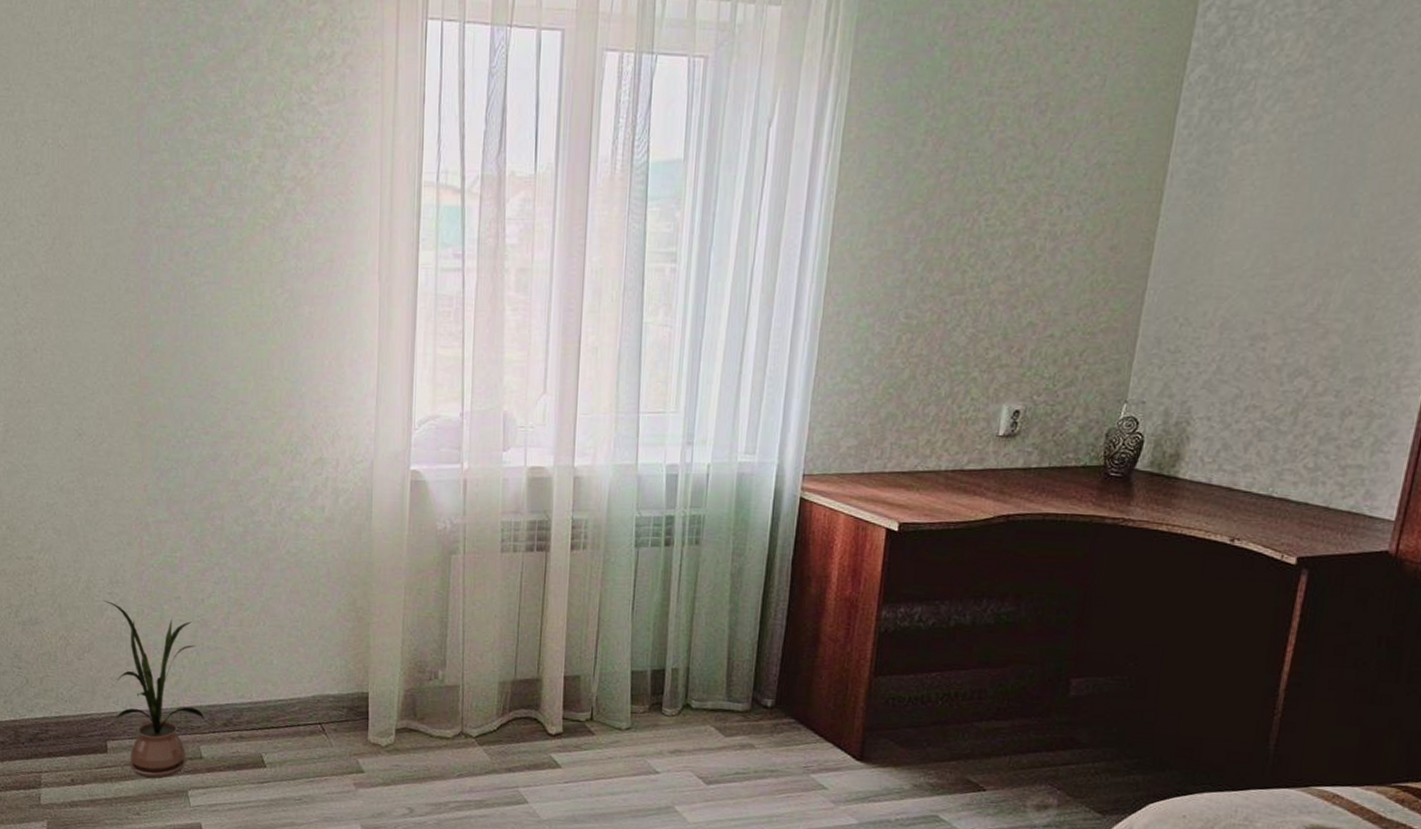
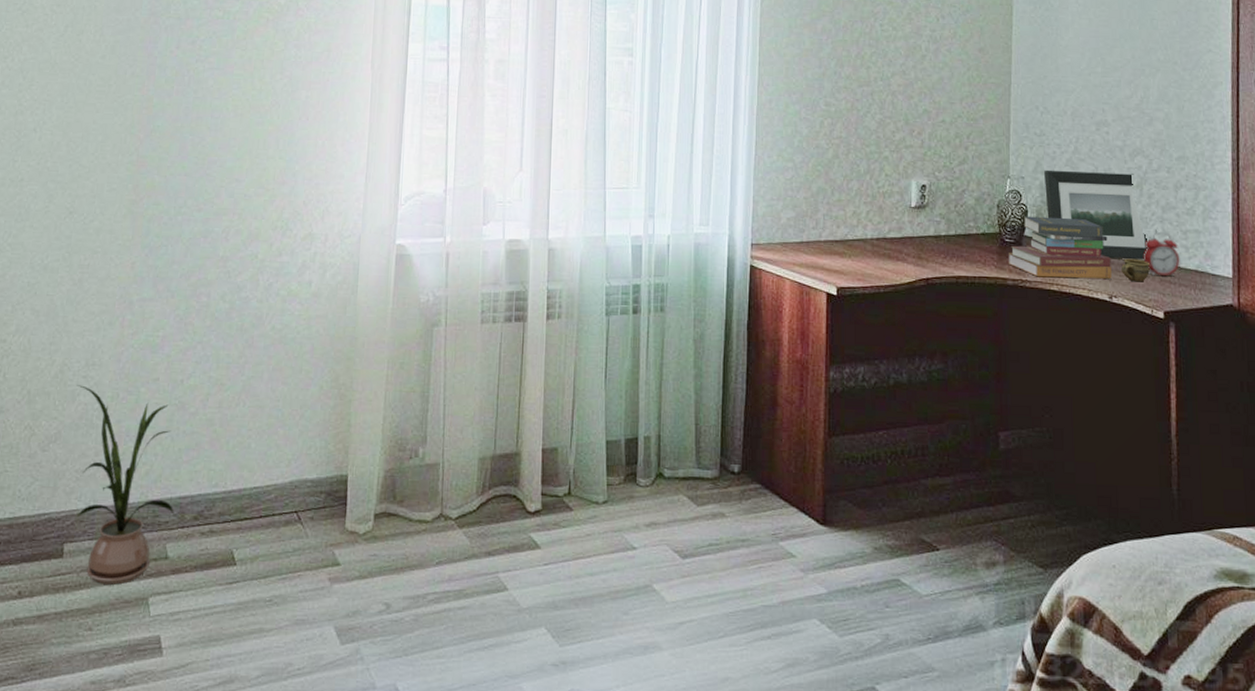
books: none [1109,447,1241,519] -> present [1008,216,1112,279]
picture frame: none [1167,393,1307,499] -> present [1044,169,1157,260]
cup: none [1252,496,1290,524] -> present [1121,258,1150,282]
alarm clock: none [1283,467,1331,519] -> present [1144,232,1180,277]

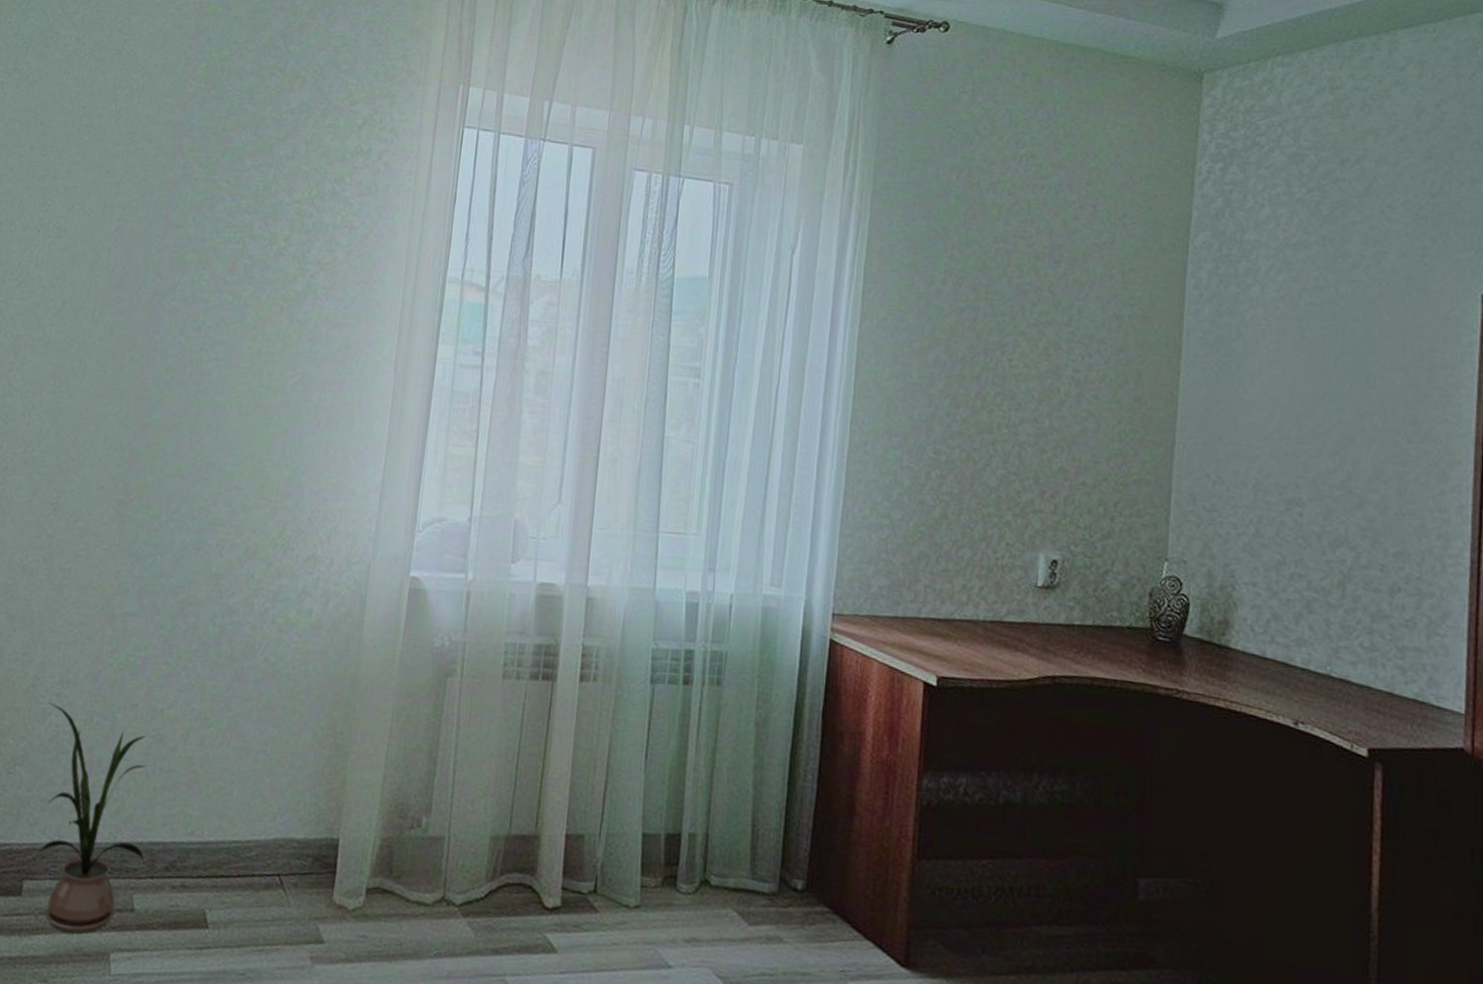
books: present [1008,216,1112,279] -> none [1160,610,1298,699]
picture frame: present [1044,169,1157,260] -> none [1214,554,1363,680]
cup: present [1121,258,1150,282] -> none [1312,675,1351,708]
alarm clock: present [1144,232,1180,277] -> none [1344,646,1393,705]

